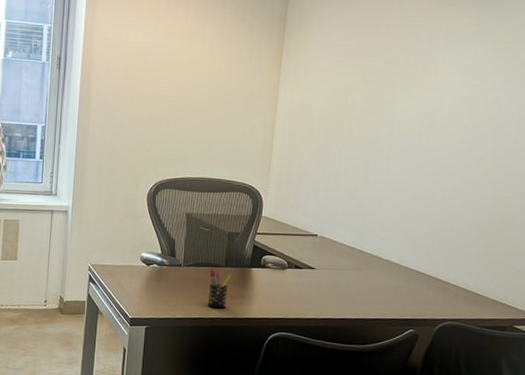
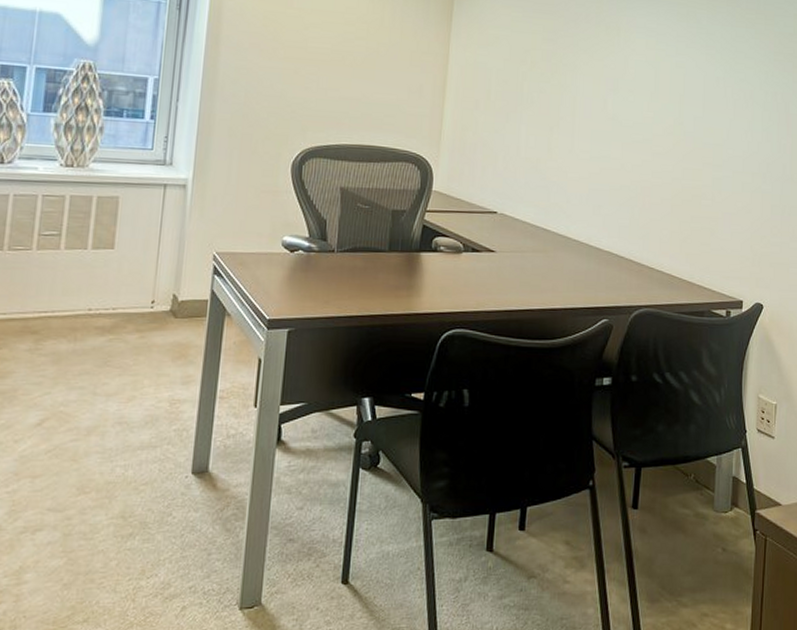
pen holder: present [207,268,232,309] -> none [367,254,397,303]

